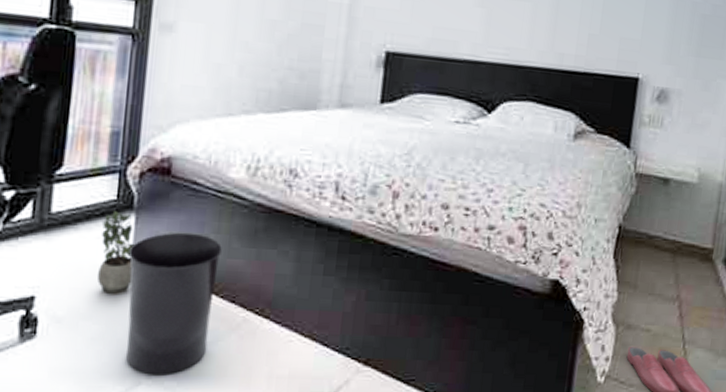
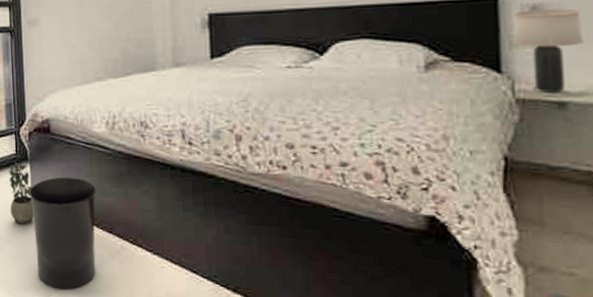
table lamp: none [643,93,692,170] -> present [513,8,584,93]

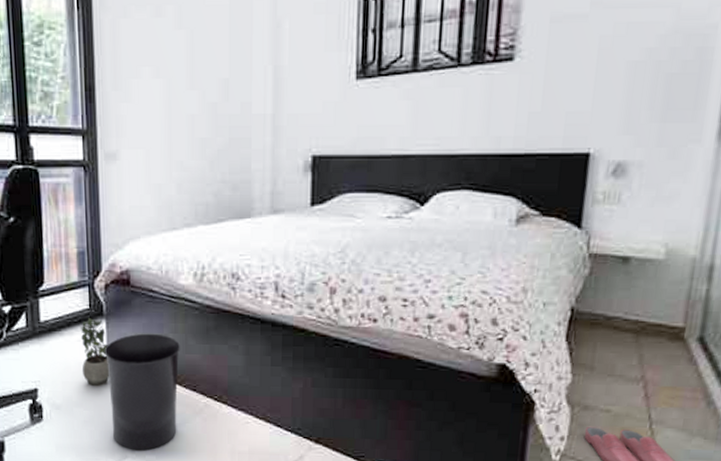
table lamp: present [513,8,584,93] -> none [596,167,656,248]

